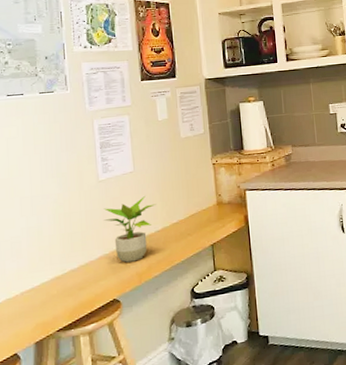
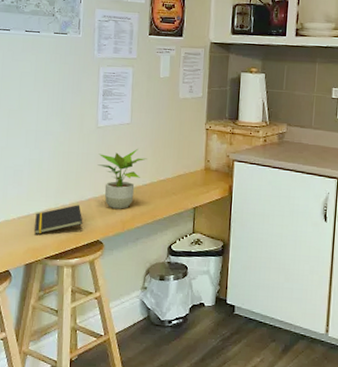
notepad: none [41,266,96,307] -> present [35,205,83,234]

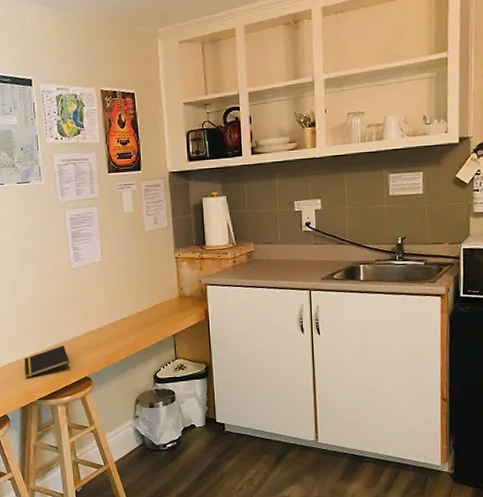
potted plant: present [98,149,147,209] -> none [75,285,123,345]

